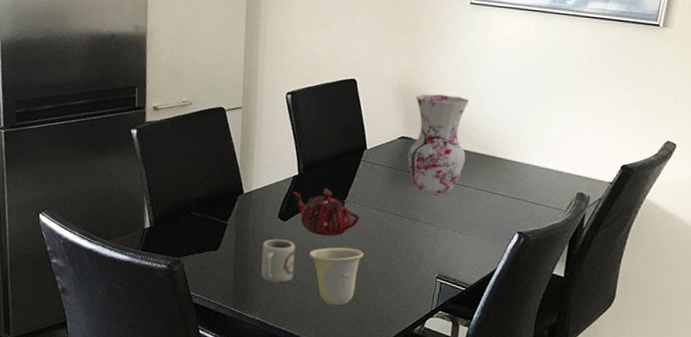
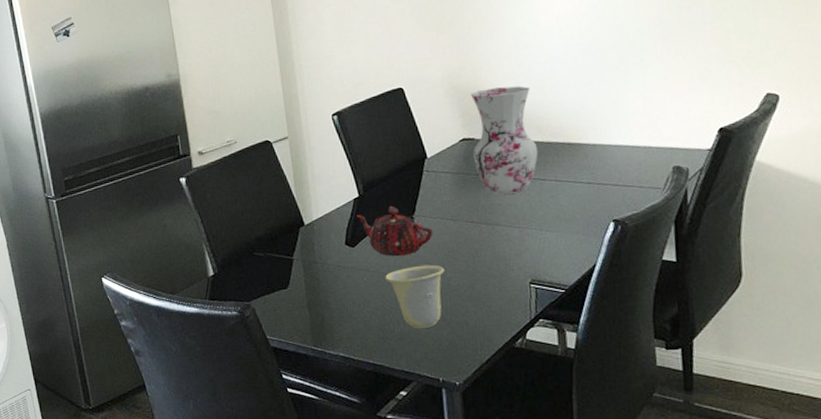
cup: present [261,239,296,283] -> none [334,267,373,314]

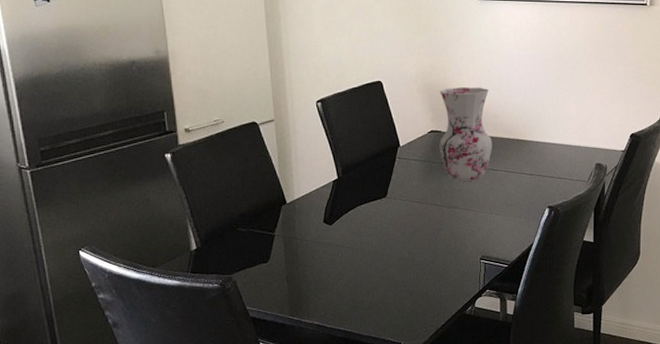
teapot: present [356,206,433,256] -> none [335,189,402,234]
cup: present [385,264,444,328] -> none [358,242,410,298]

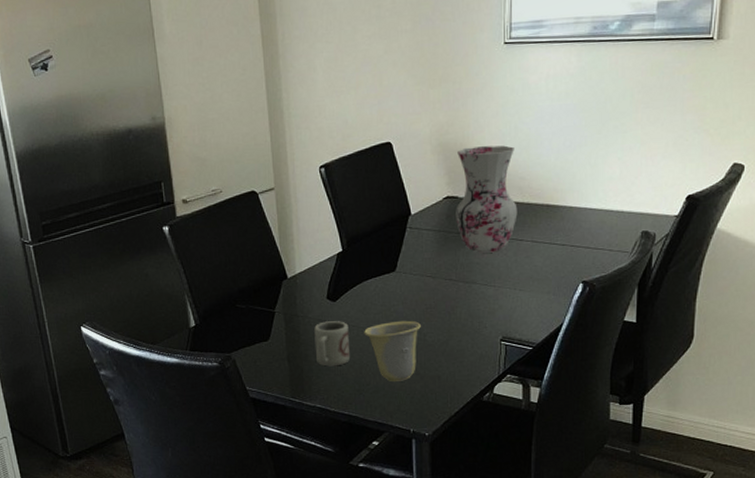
cup: none [312,243,346,286] -> present [314,321,351,367]
cup: none [358,242,410,298] -> present [364,320,421,381]

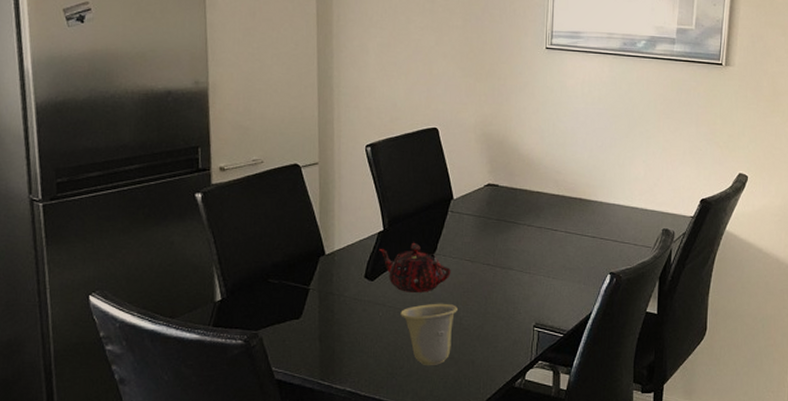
cup: present [314,321,351,367] -> none [349,301,385,348]
teapot: none [339,262,412,311] -> present [379,243,451,292]
vase: present [456,145,518,253] -> none [496,139,553,240]

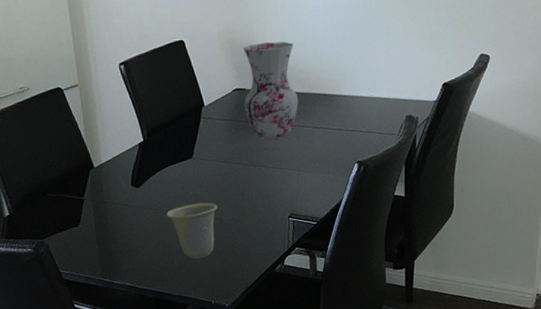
teapot: present [379,243,451,292] -> none [141,150,208,195]
vase: none [496,139,553,240] -> present [243,41,299,139]

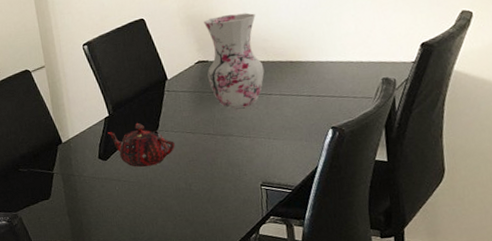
teapot: none [141,150,208,195] -> present [107,123,175,167]
cup: present [166,202,217,259] -> none [134,173,186,229]

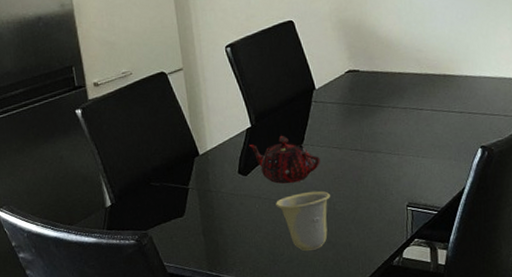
cup: none [134,173,186,229] -> present [276,190,330,251]
vase: present [204,13,265,109] -> none [356,20,417,123]

